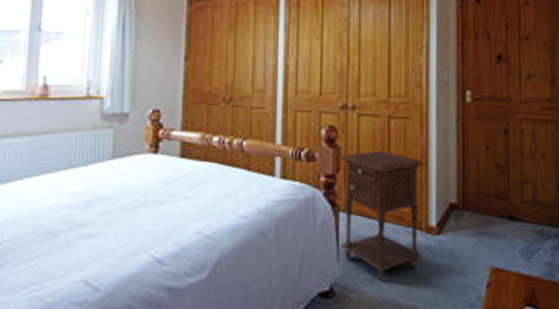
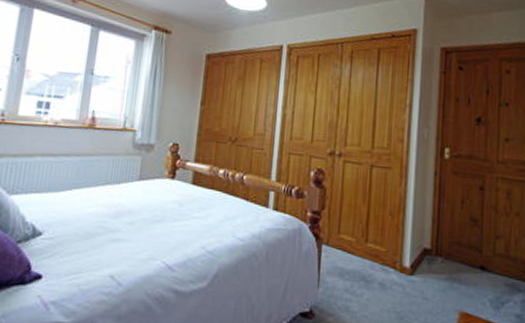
nightstand: present [340,151,424,280] -> none [321,194,402,309]

